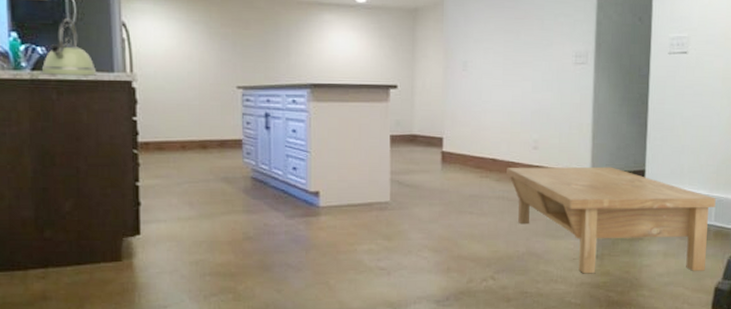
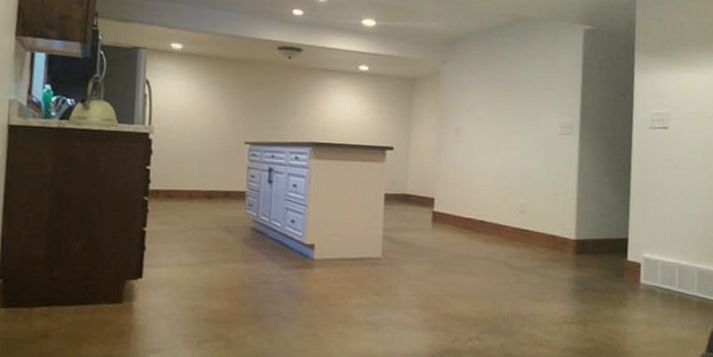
coffee table: present [506,166,716,274] -> none [494,229,698,342]

